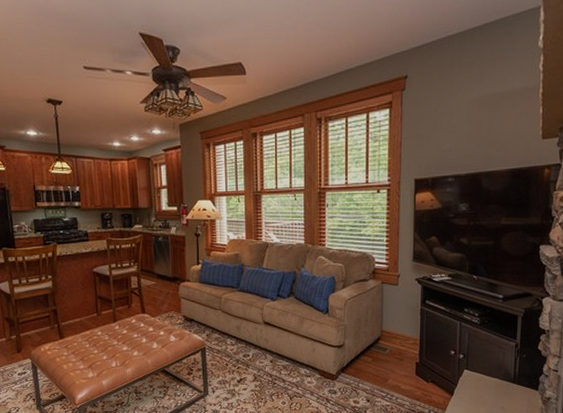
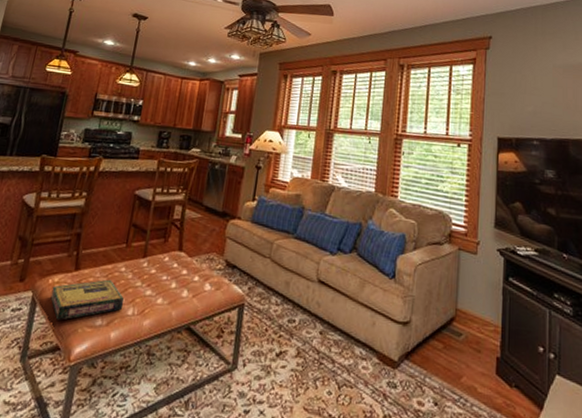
video game box: none [46,342,107,377] -> present [50,279,125,320]

